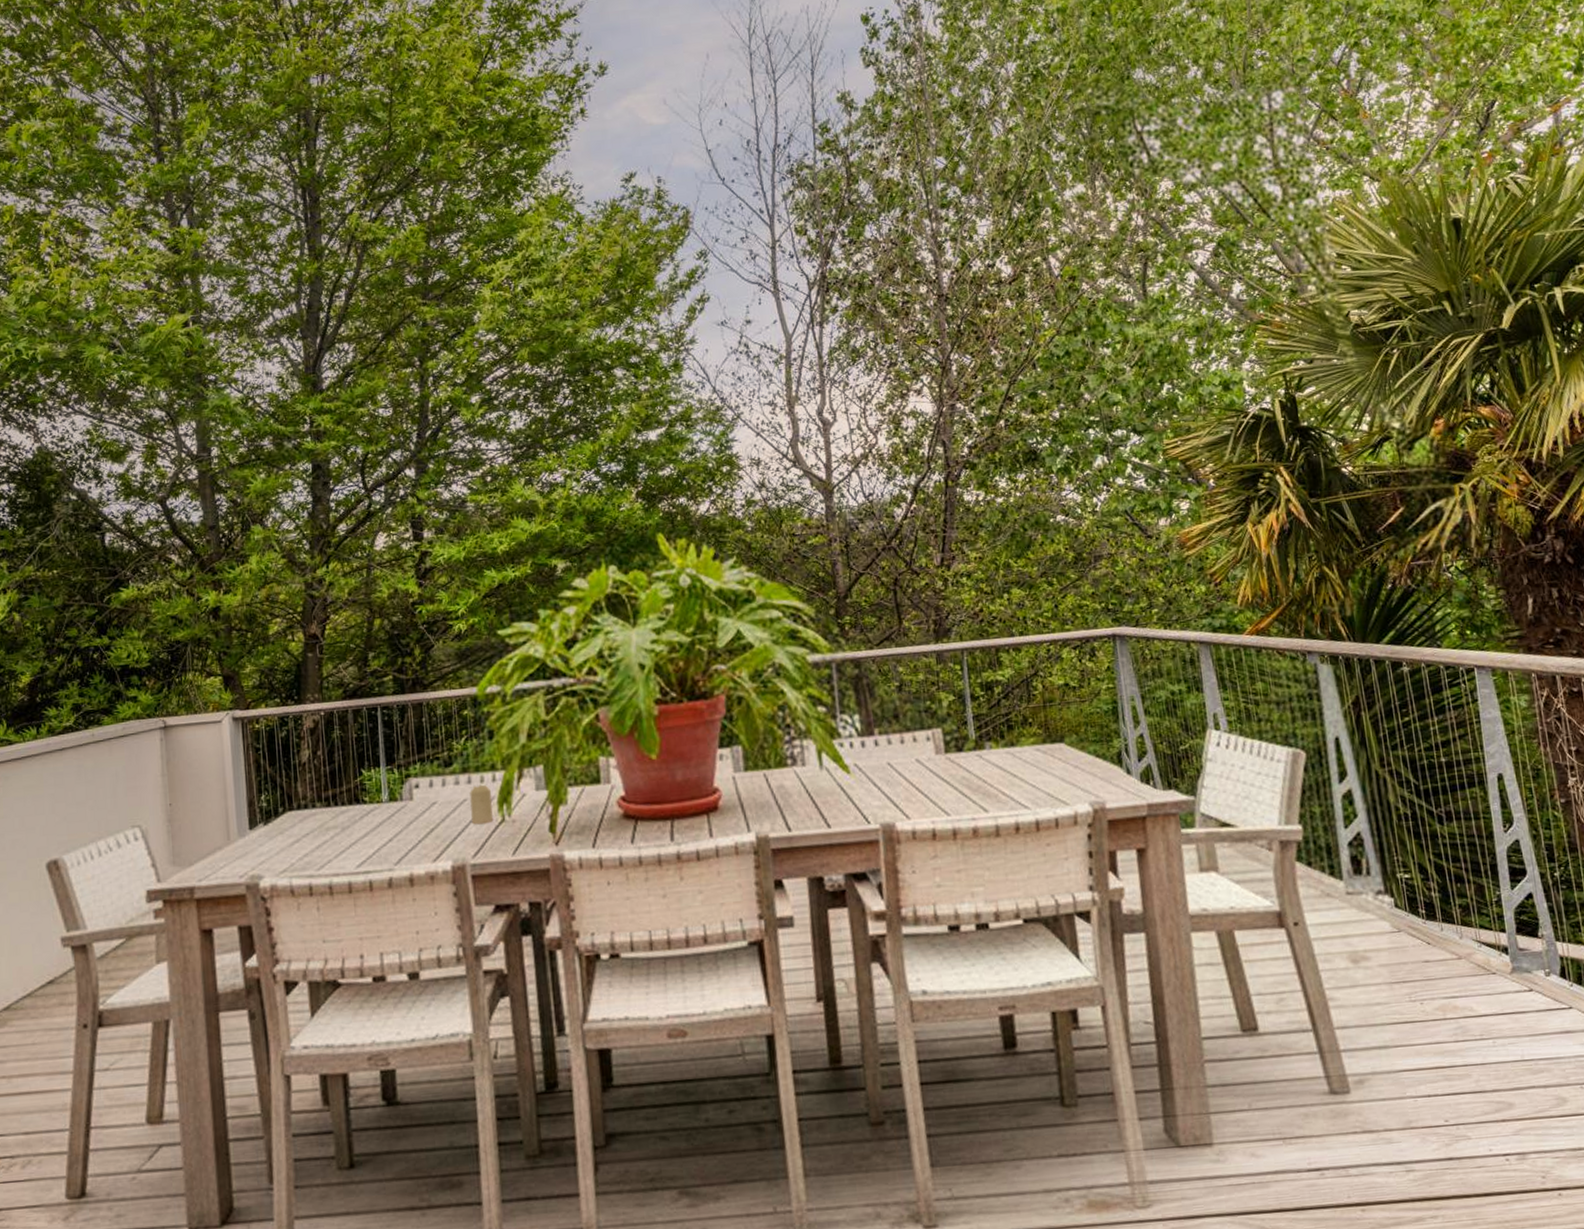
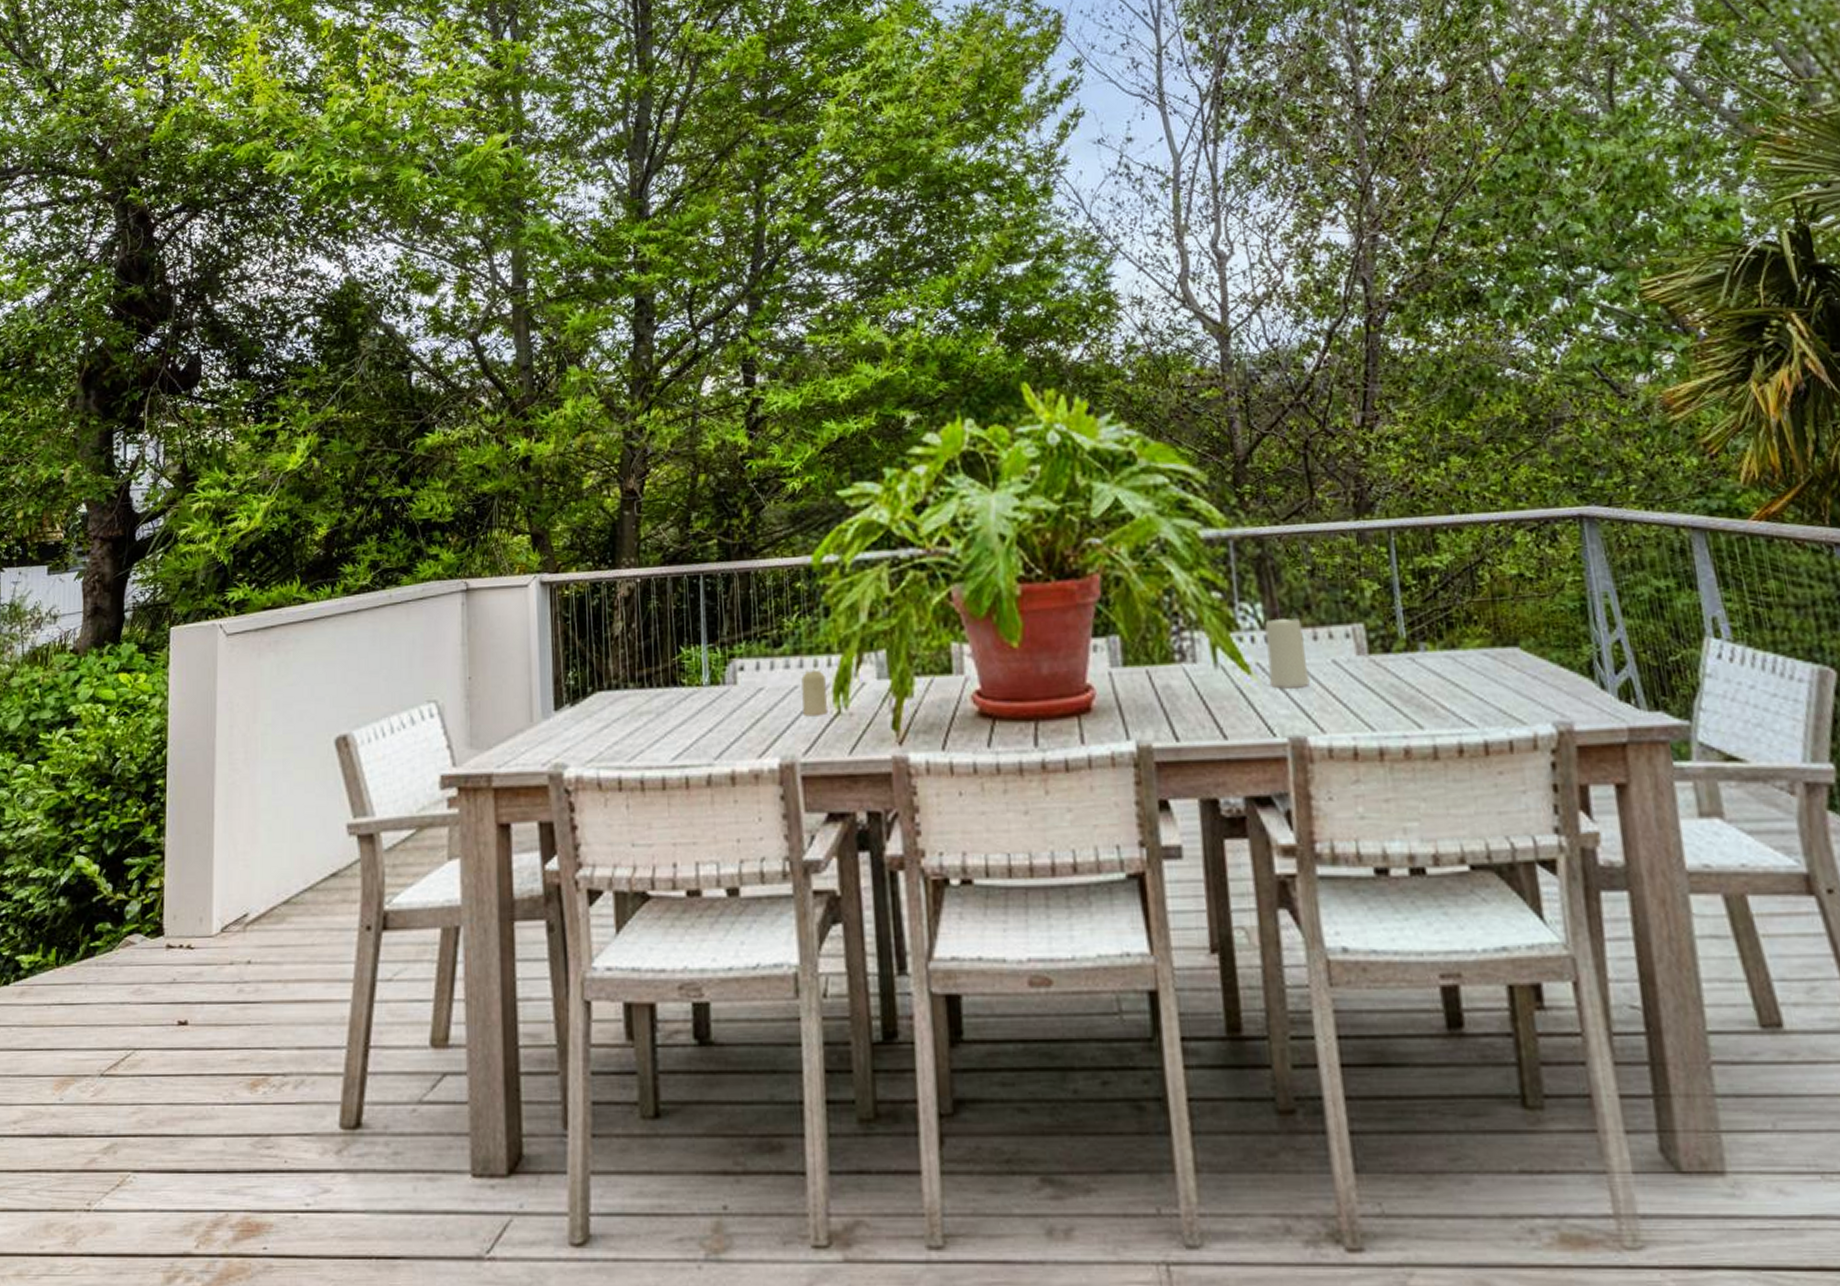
candle: none [861,726,898,785] -> present [1265,618,1310,689]

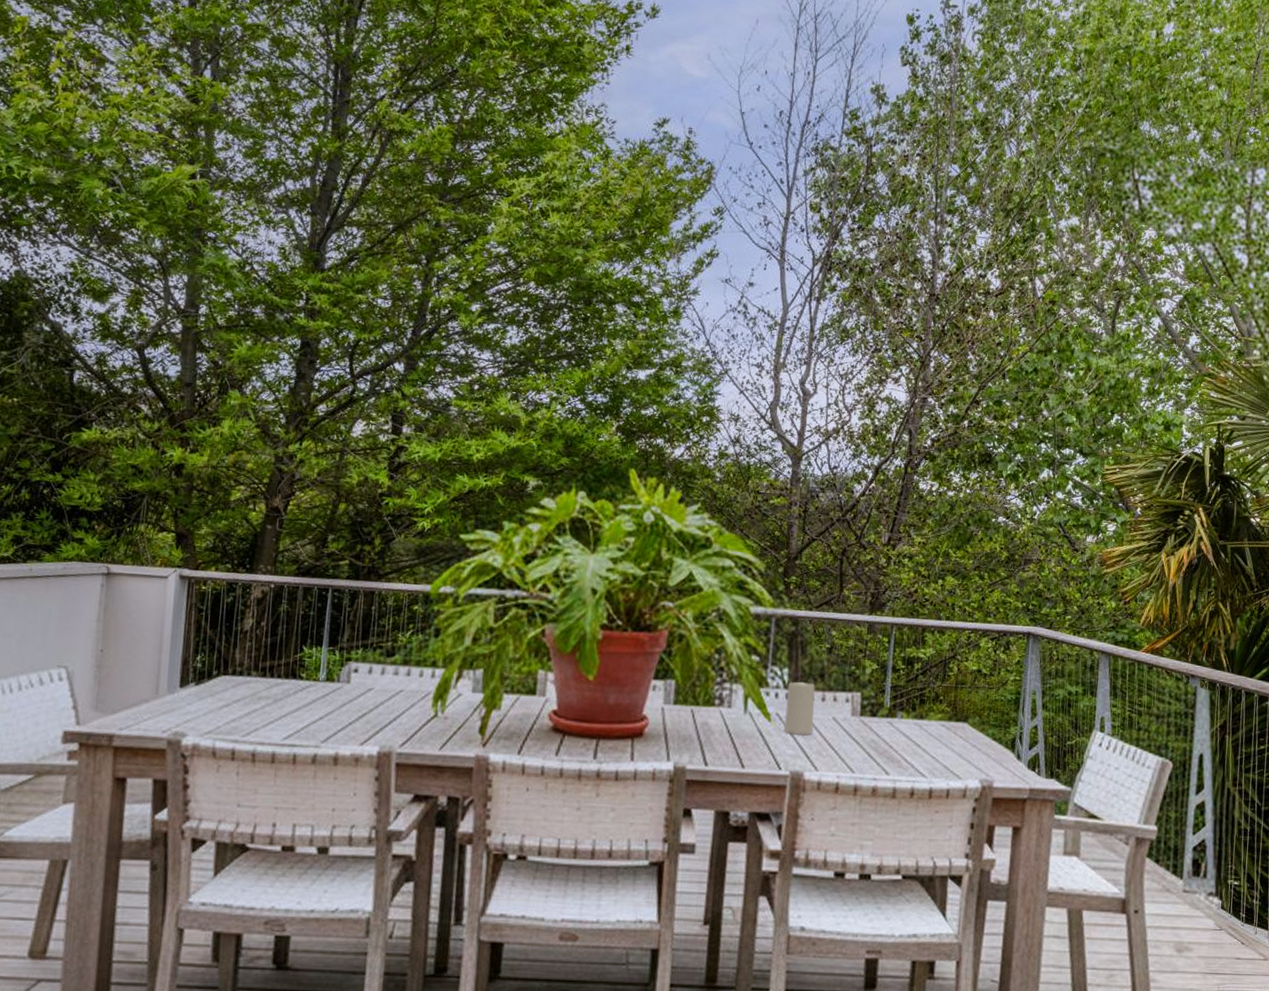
candle: present [801,669,827,717] -> none [405,678,429,717]

